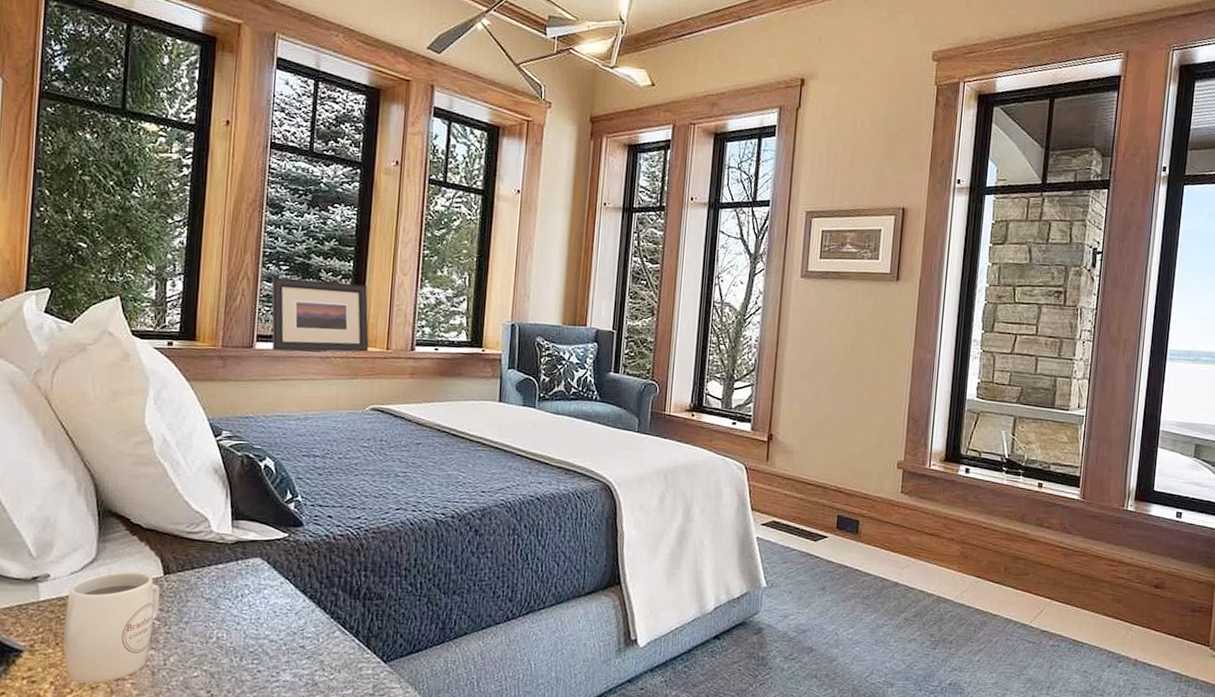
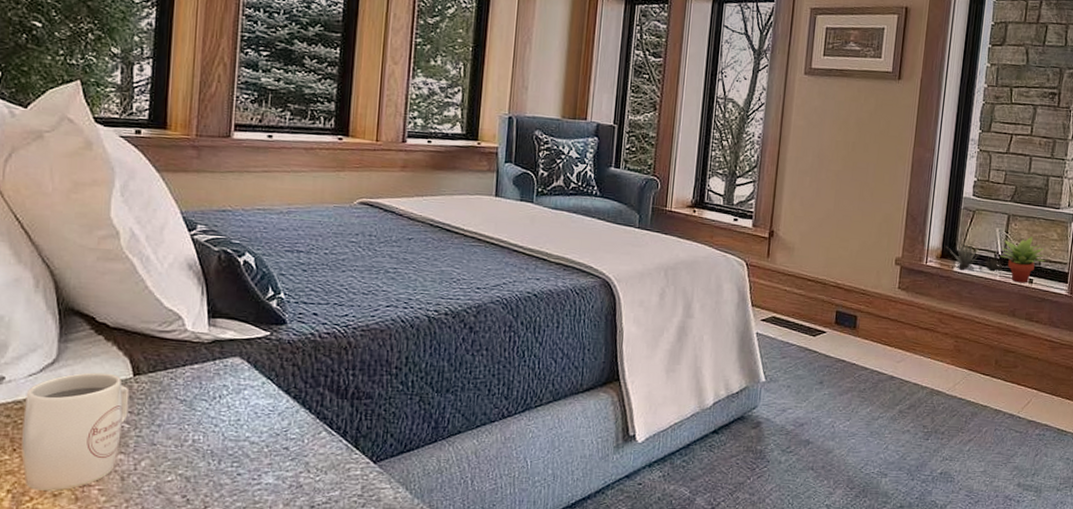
picture frame: present [271,278,369,352] -> none [250,64,357,144]
succulent plant: none [950,432,1010,476] -> present [946,229,1003,272]
succulent plant: none [1006,438,1056,488] -> present [1000,235,1046,283]

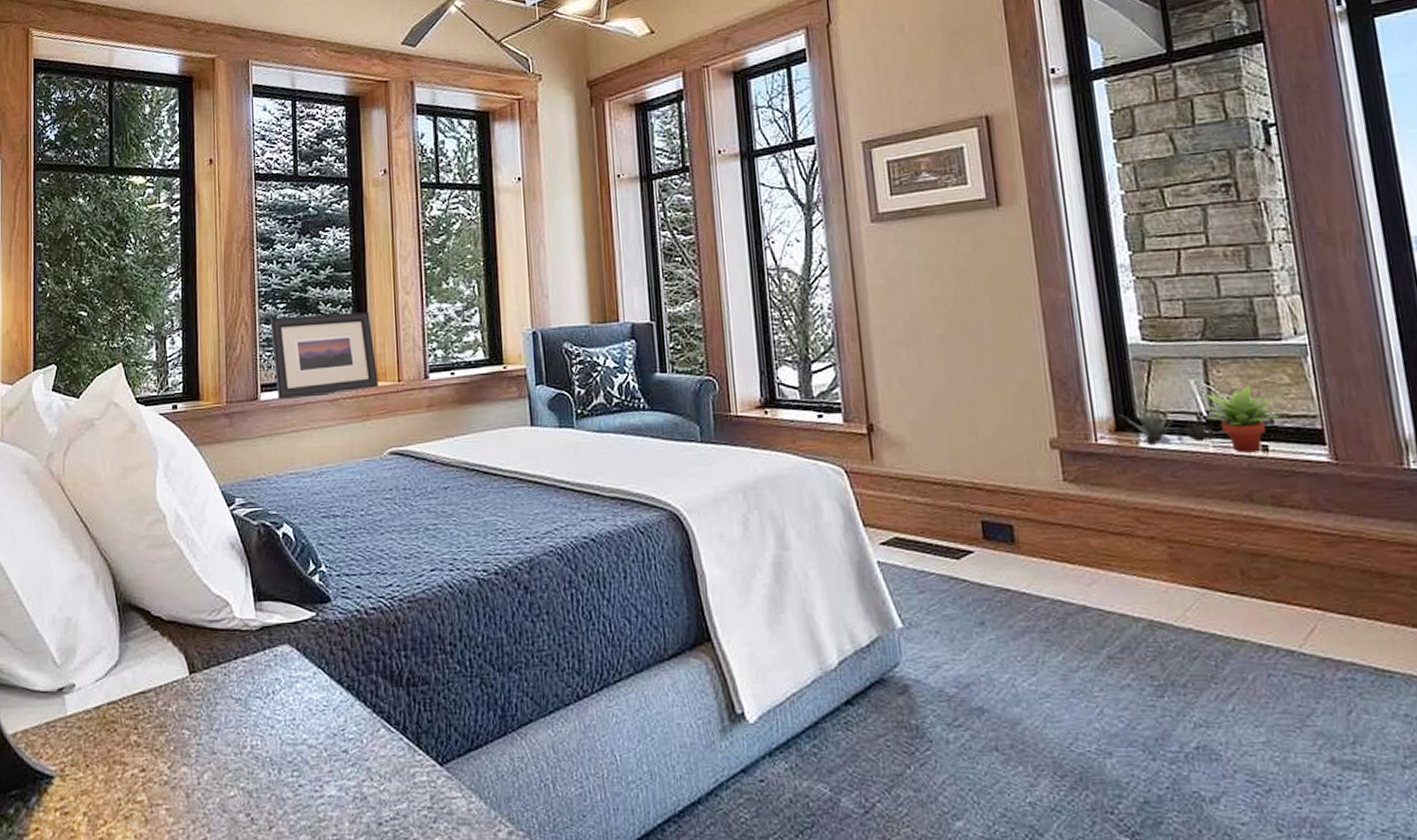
mug: present [21,372,130,491] -> none [93,673,188,812]
picture frame: none [250,64,357,144] -> present [270,312,379,400]

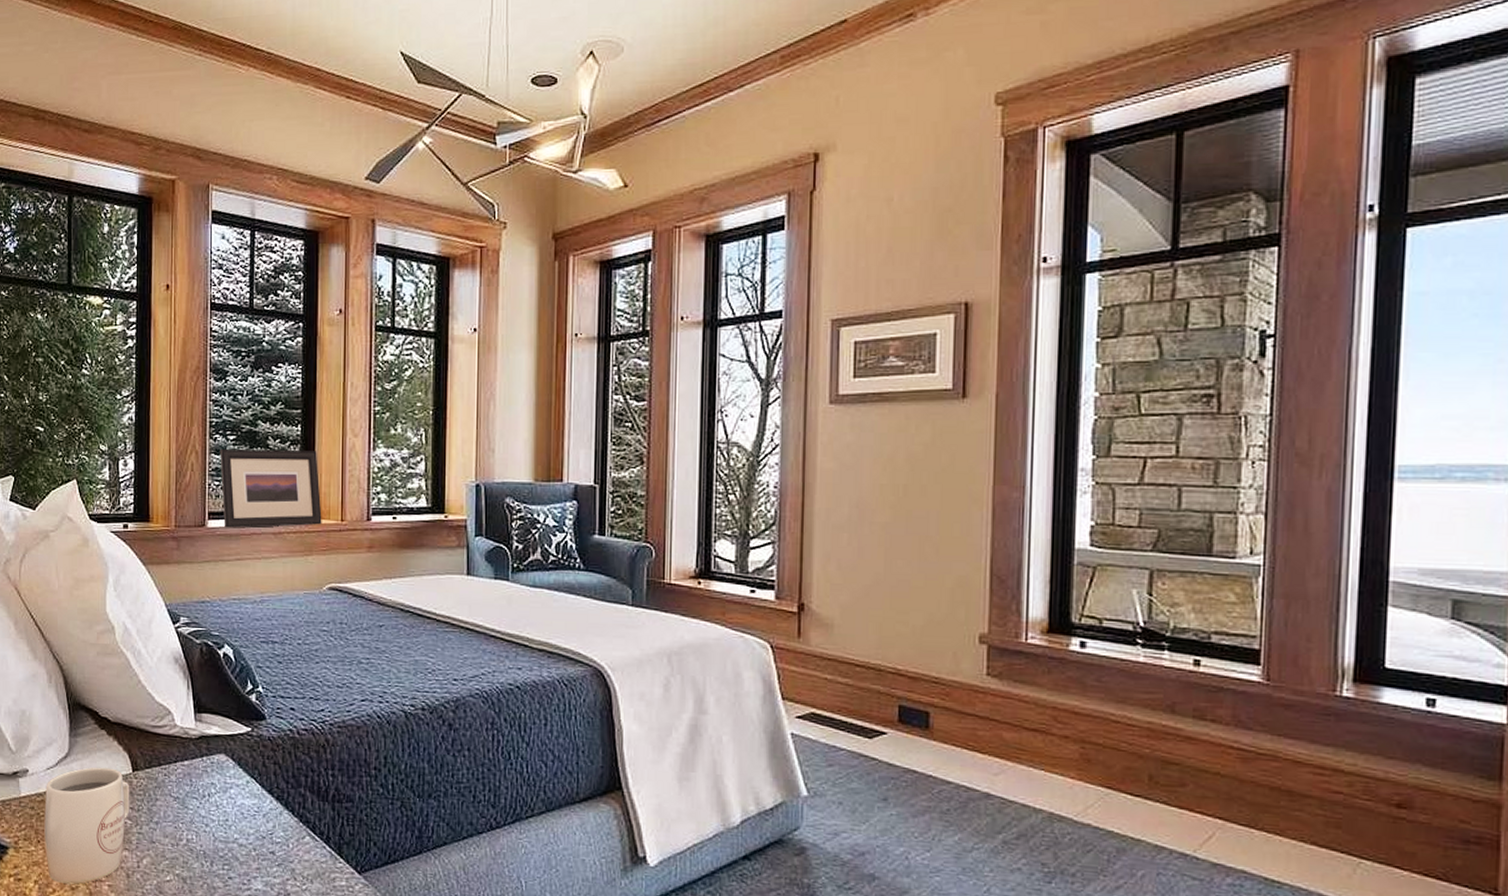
mug: none [93,673,188,812] -> present [44,767,130,884]
succulent plant: present [1120,387,1215,444] -> none [1055,592,1149,651]
succulent plant: present [1204,383,1282,453] -> none [1142,598,1220,666]

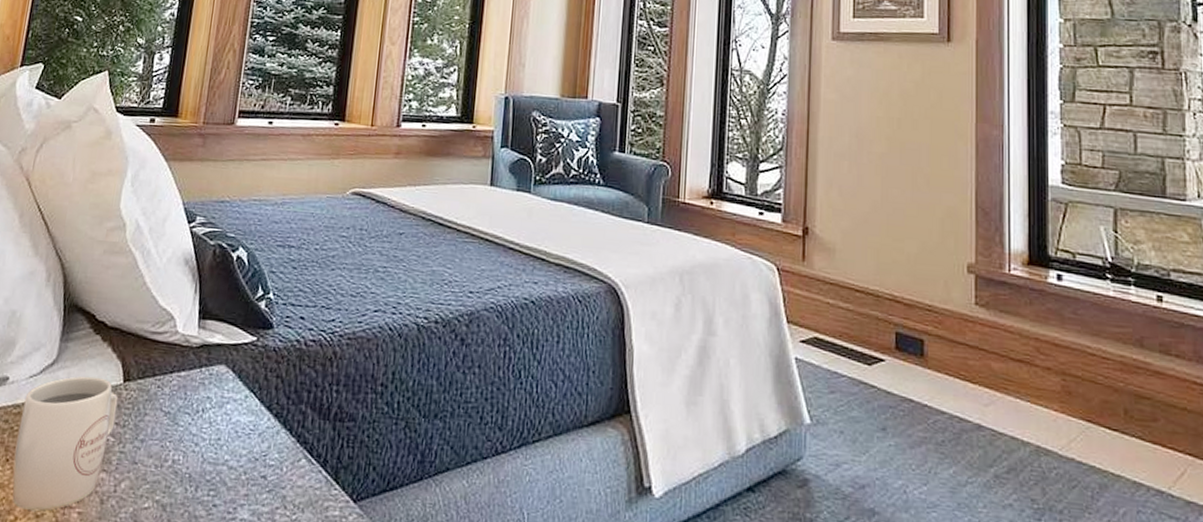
picture frame: present [220,450,322,528] -> none [253,49,354,129]

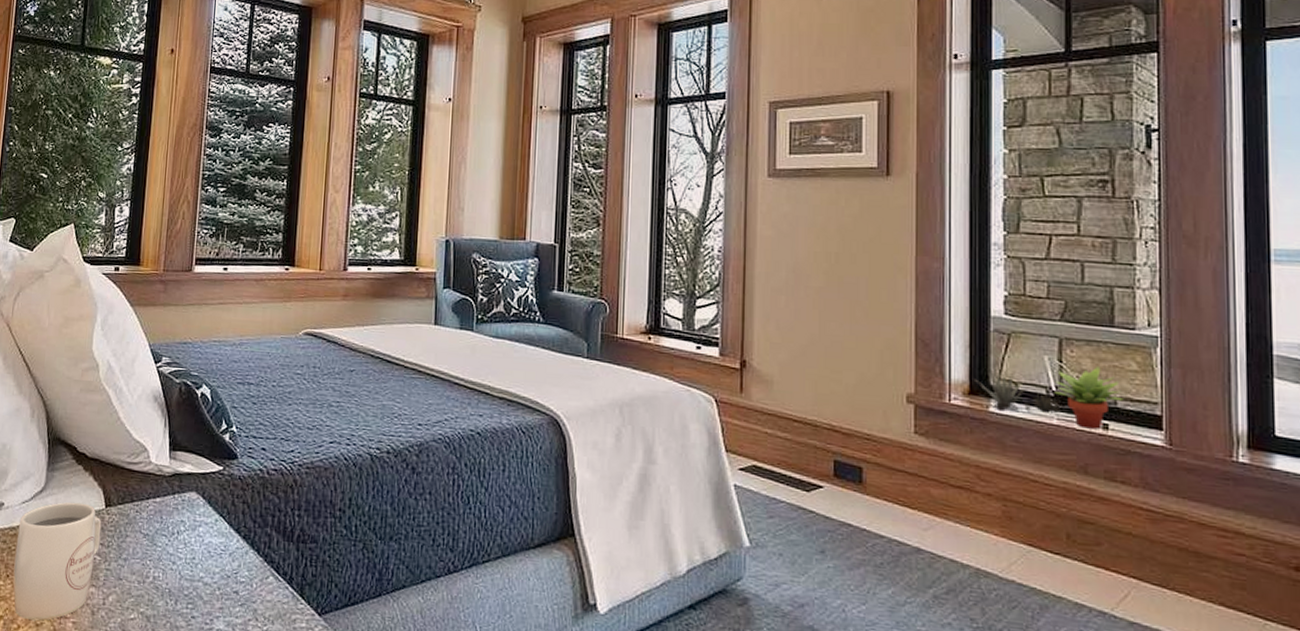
succulent plant: none [1034,227,1117,285] -> present [975,357,1061,414]
succulent plant: none [1110,236,1178,302] -> present [1054,365,1125,429]

